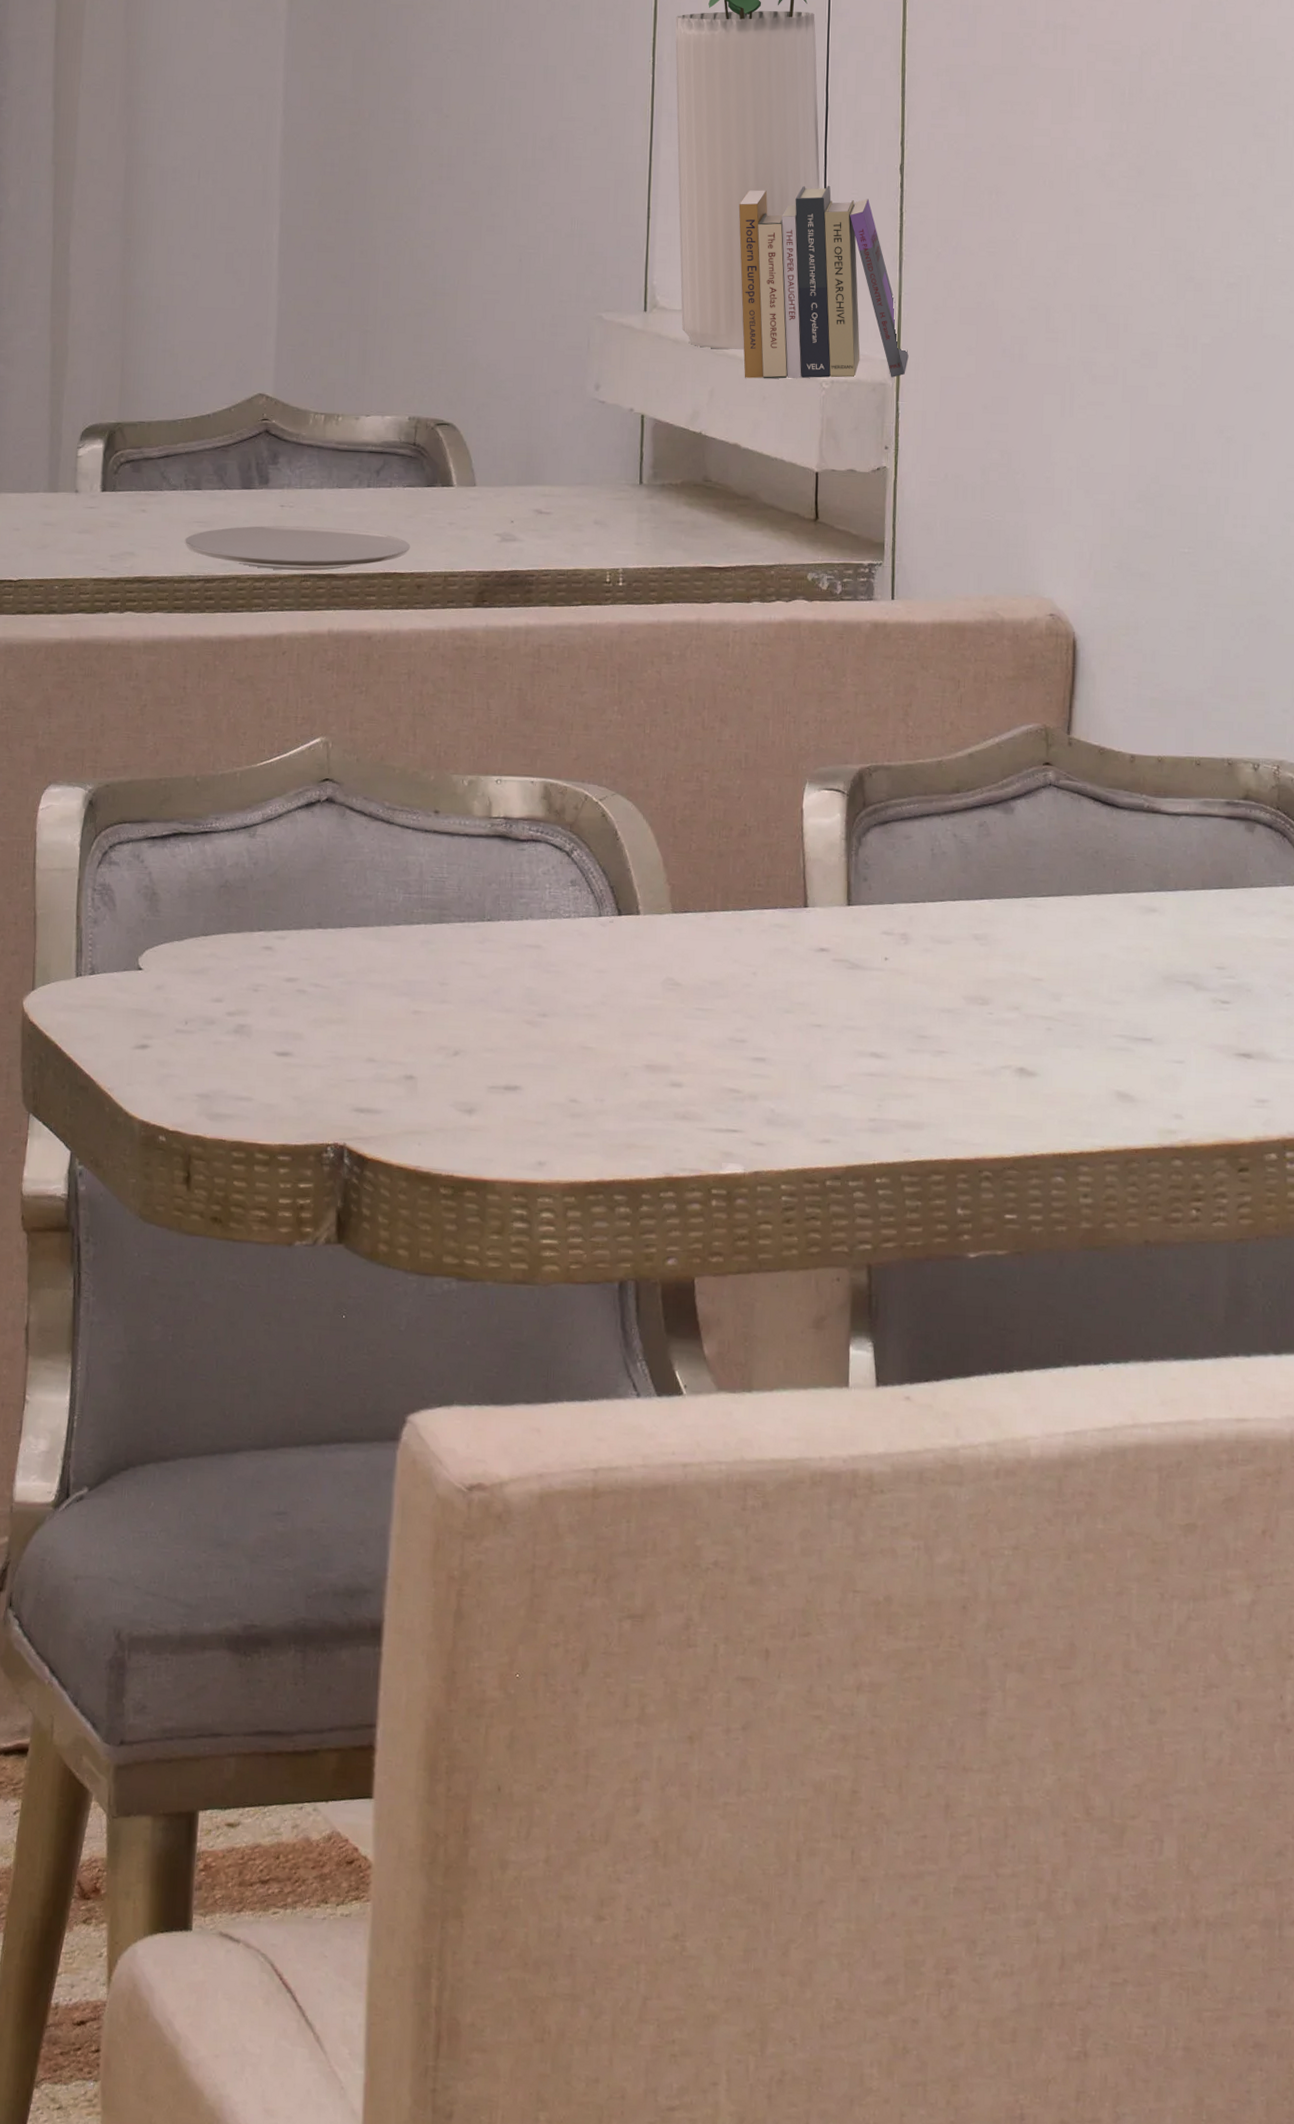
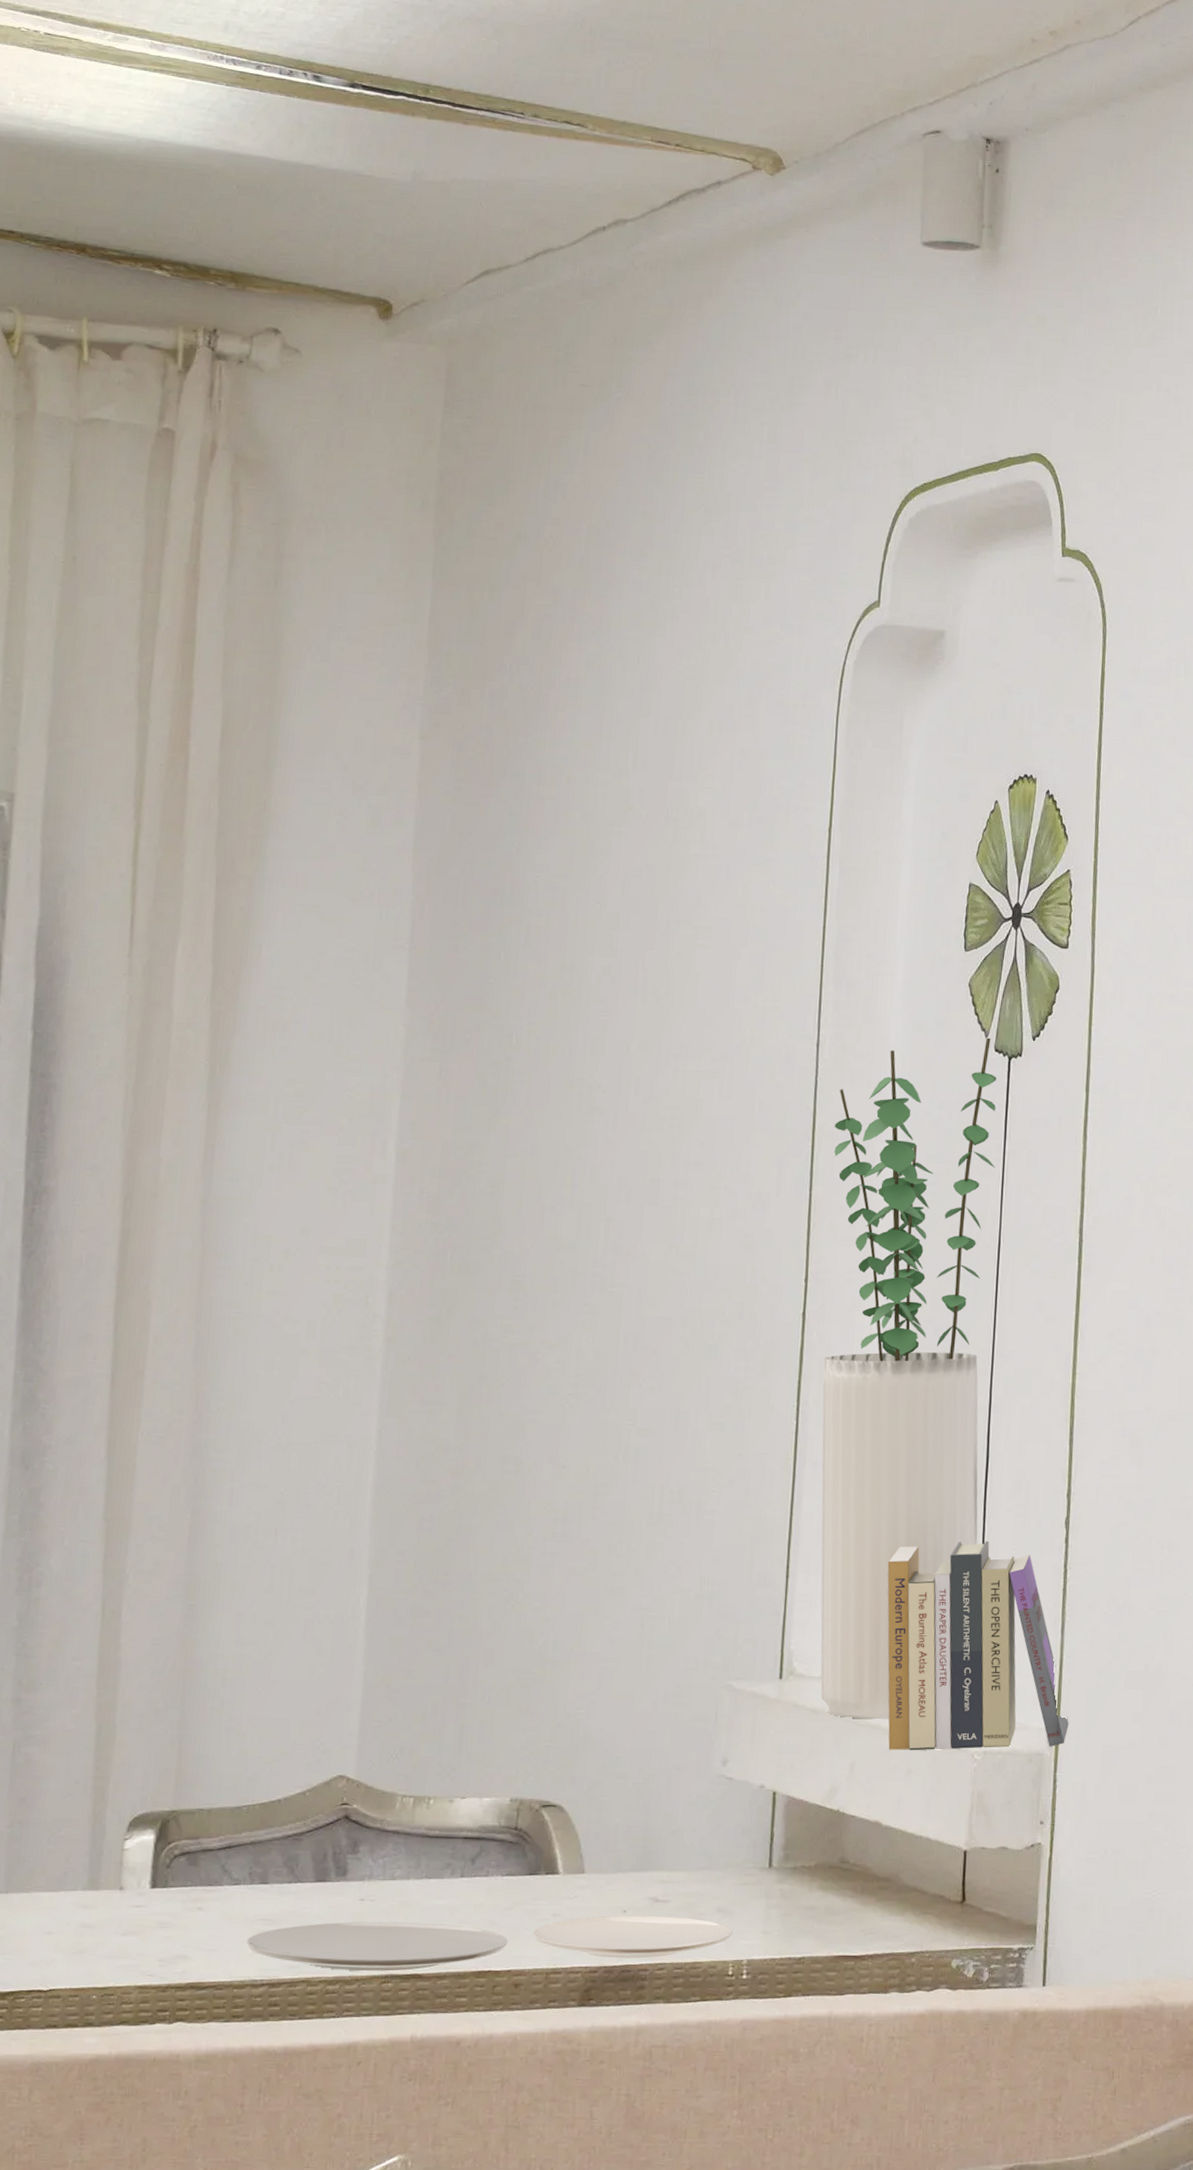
plate: none [432,525,609,565] -> present [533,1915,733,1959]

